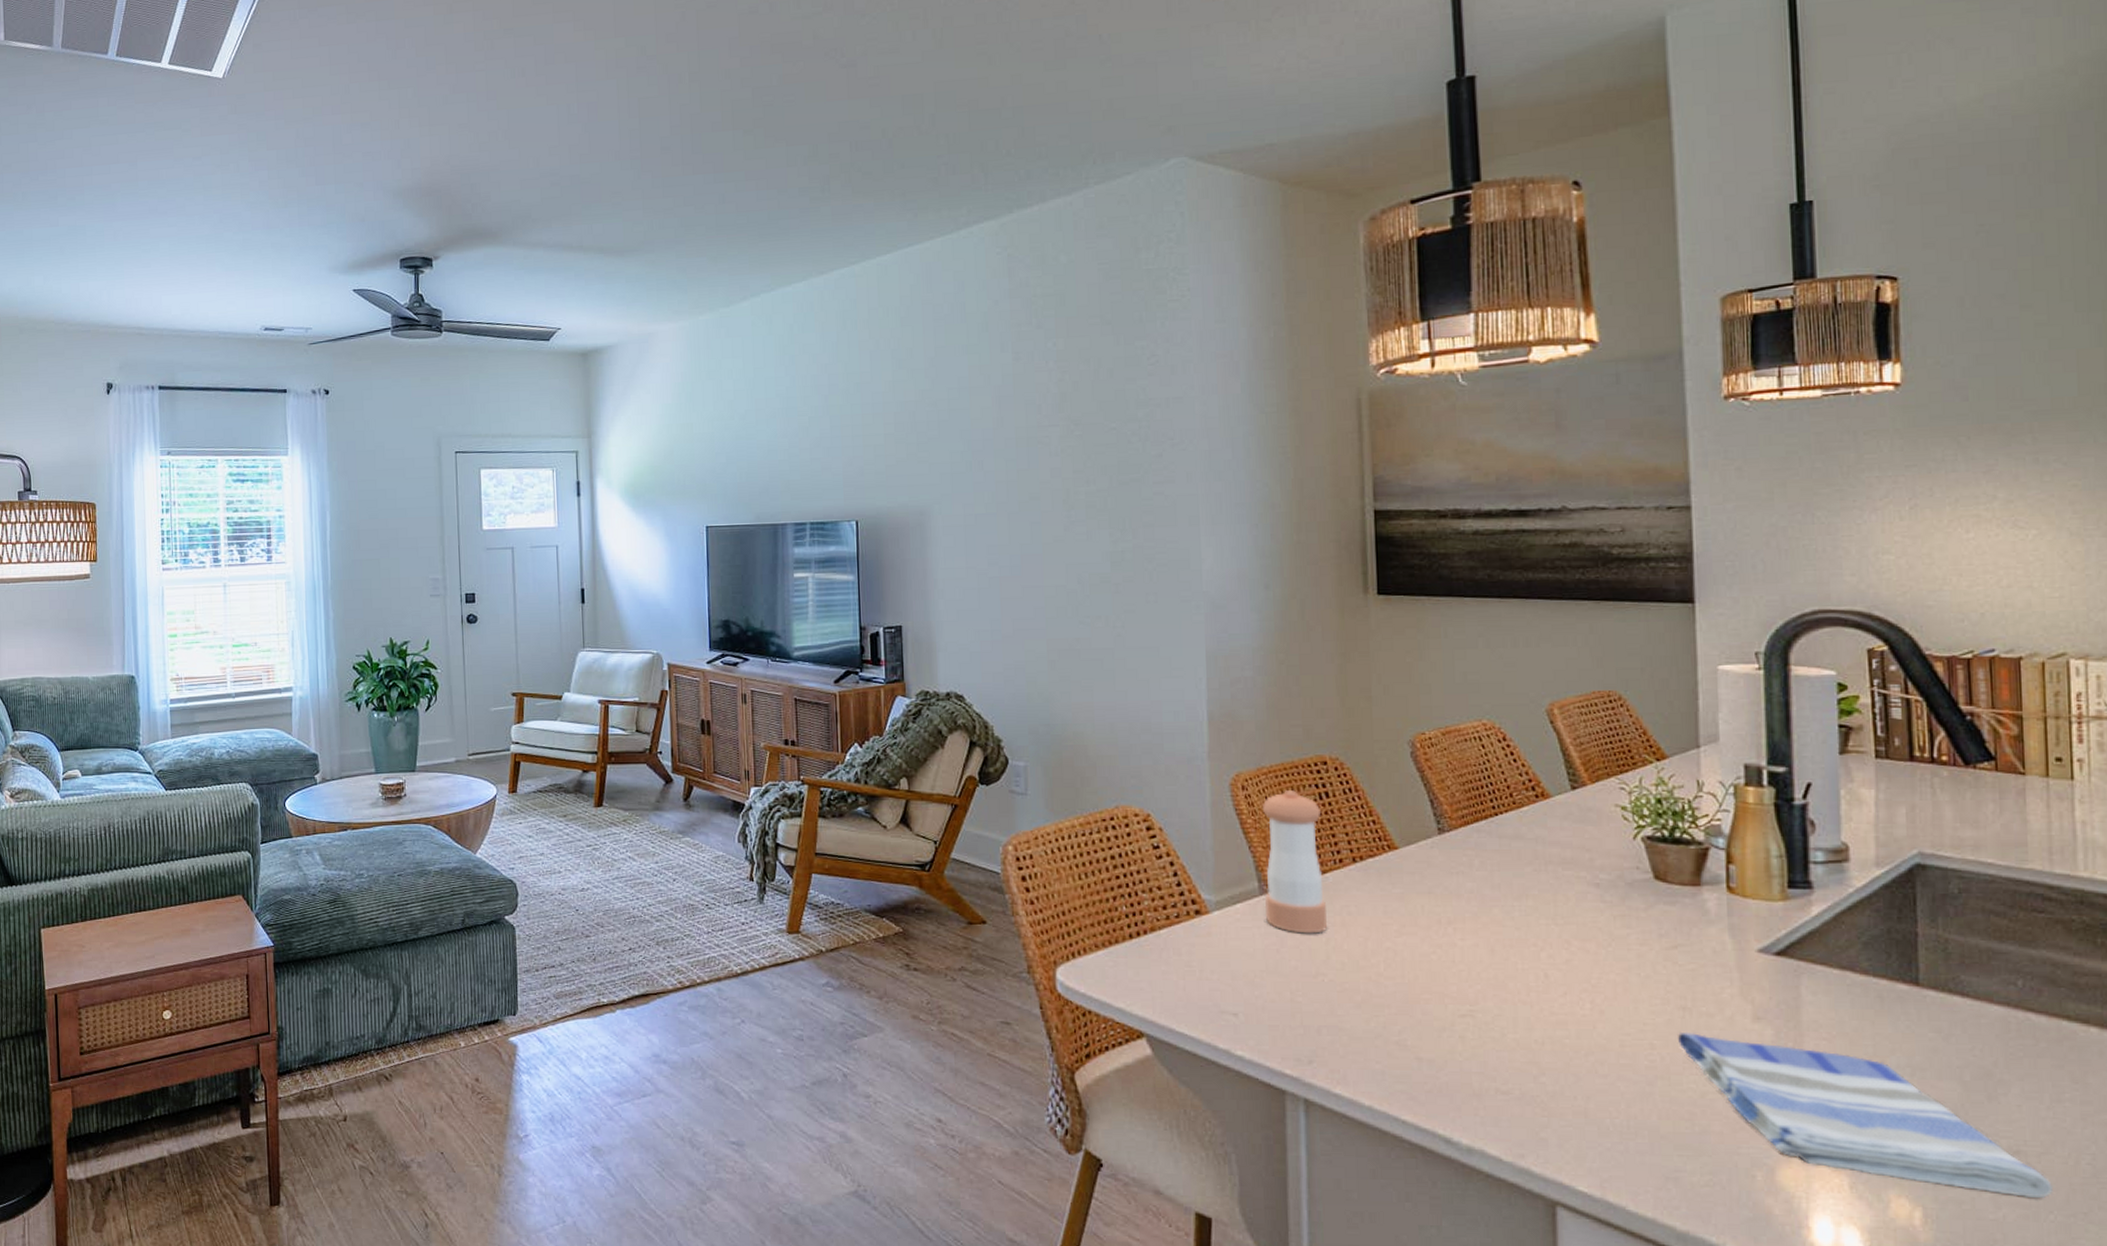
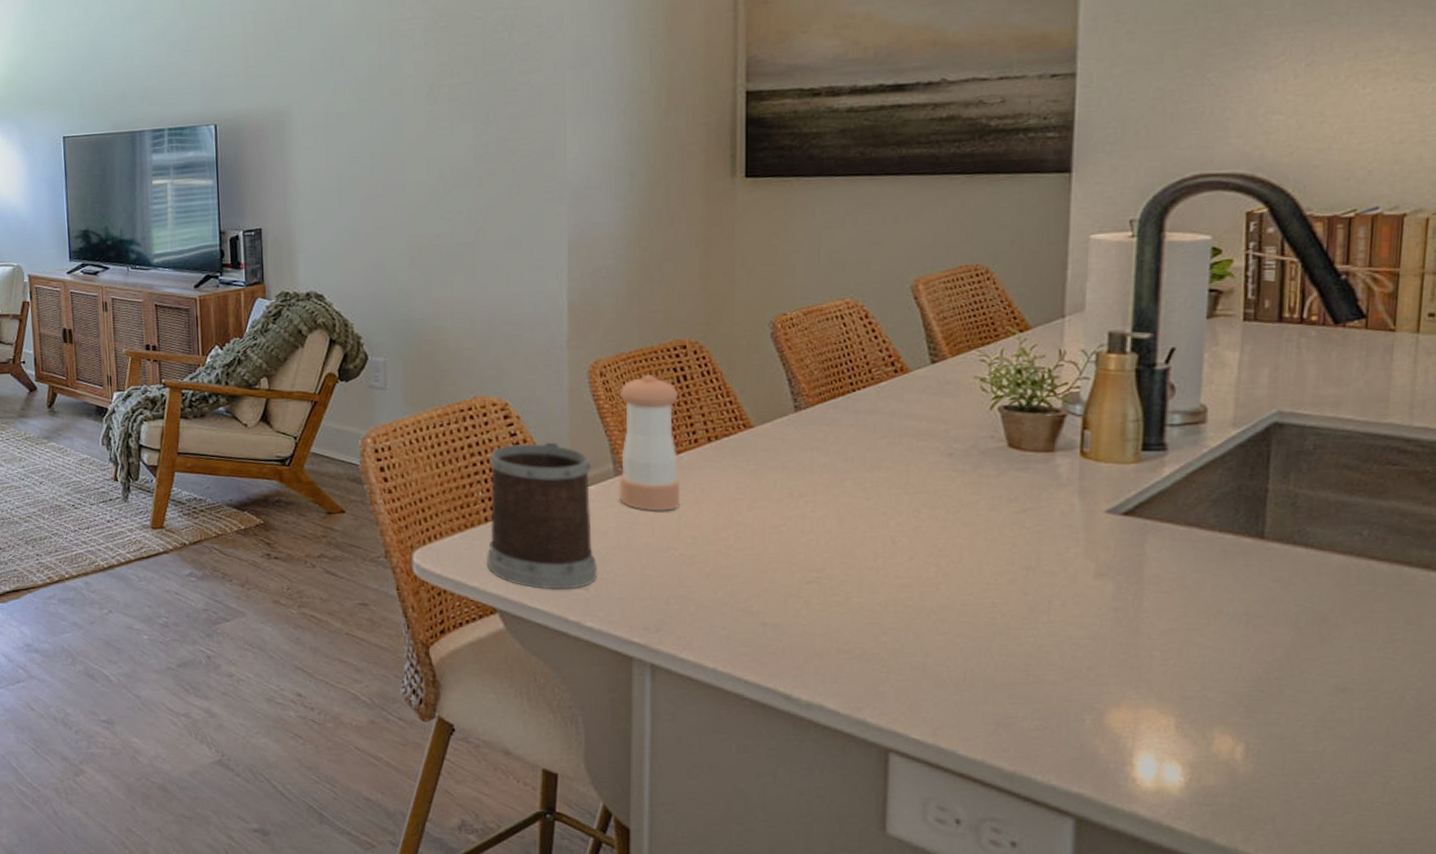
mug: none [1131,856,1247,1014] -> present [486,442,598,590]
dish towel: present [1678,1031,2054,1198] -> none [1020,590,1376,730]

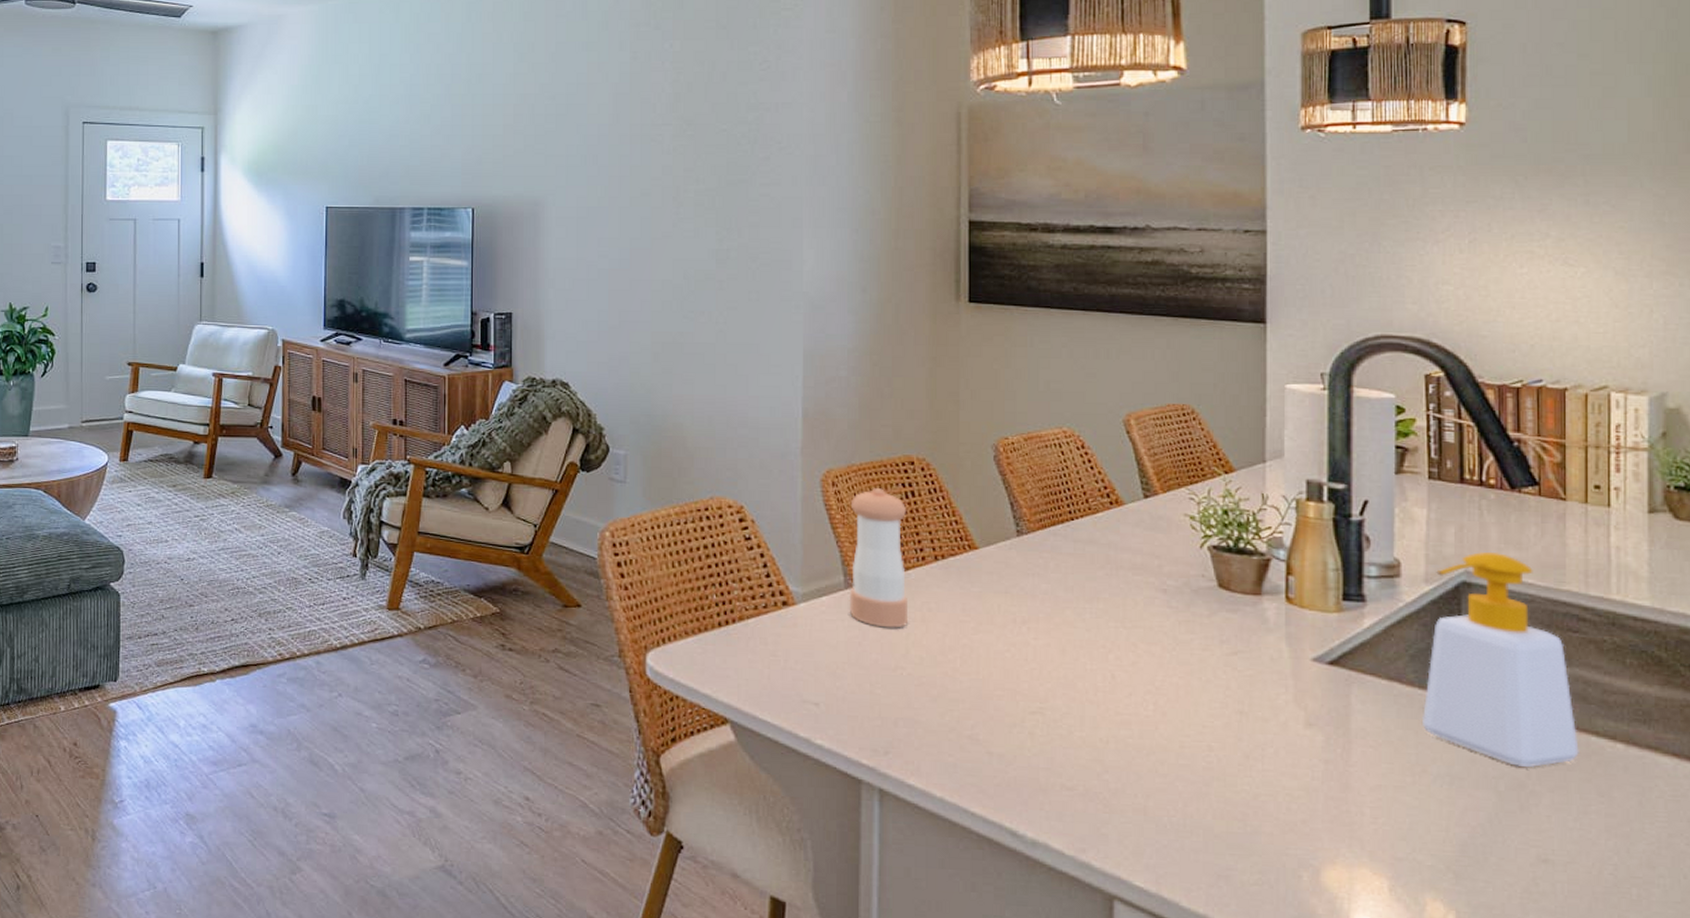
mug: present [486,442,598,590] -> none [718,548,828,704]
soap bottle: none [1221,389,1389,602] -> present [1423,551,1579,768]

